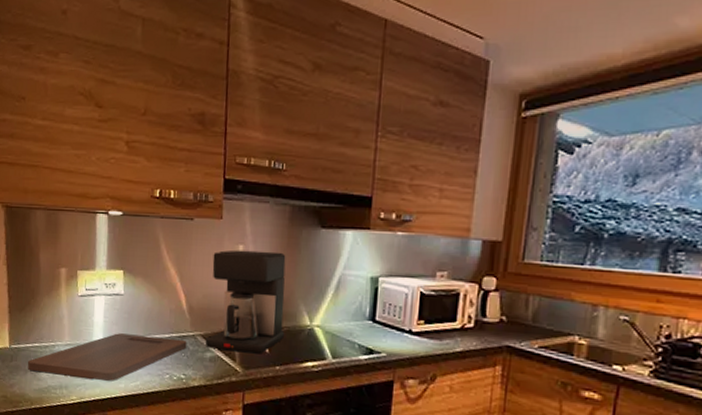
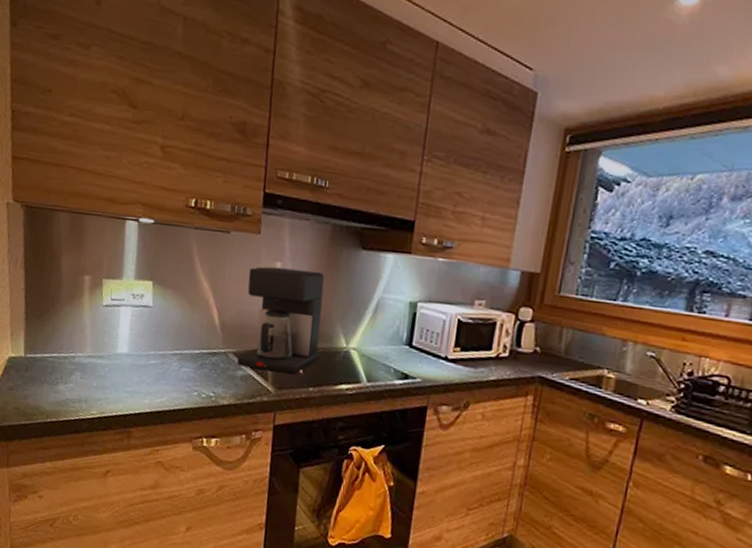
cutting board: present [27,333,187,382] -> none [44,346,218,397]

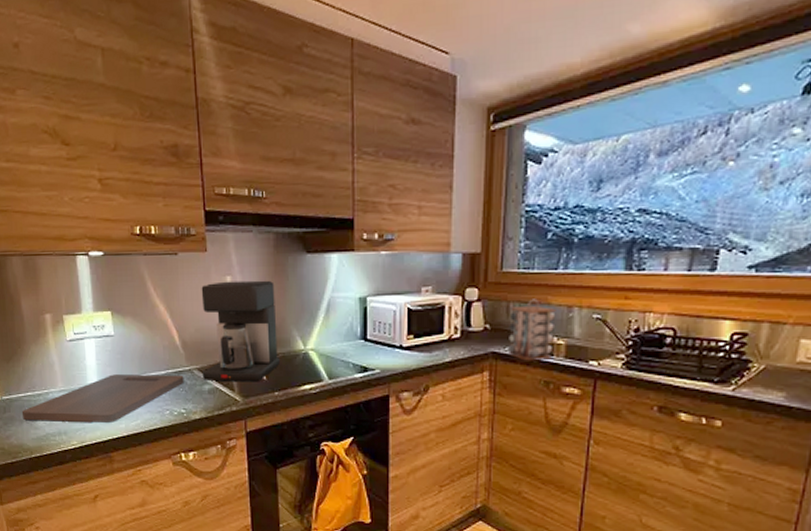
cutting board: none [44,346,218,397] -> present [21,374,184,424]
spice rack: none [556,327,610,393] -> present [509,298,556,361]

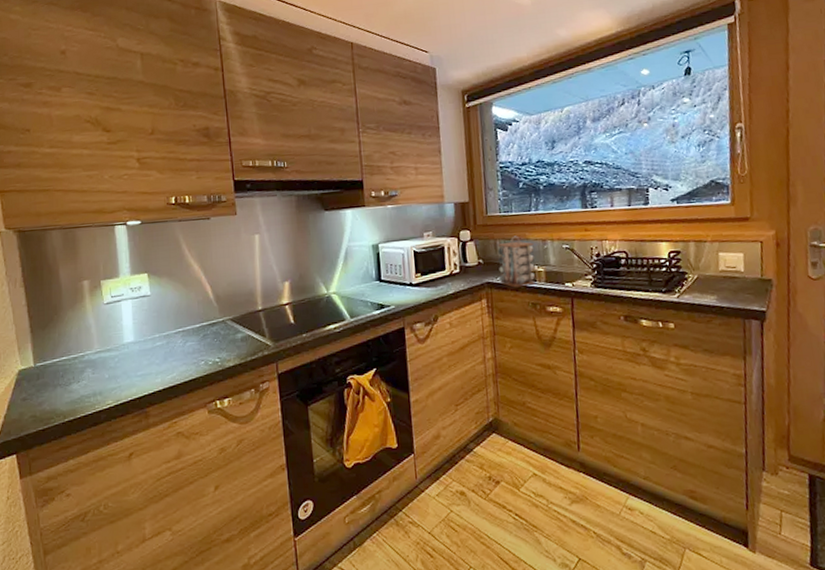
cutting board: present [21,374,184,424] -> none [56,326,218,385]
coffee maker: present [201,280,281,382] -> none [232,235,307,329]

